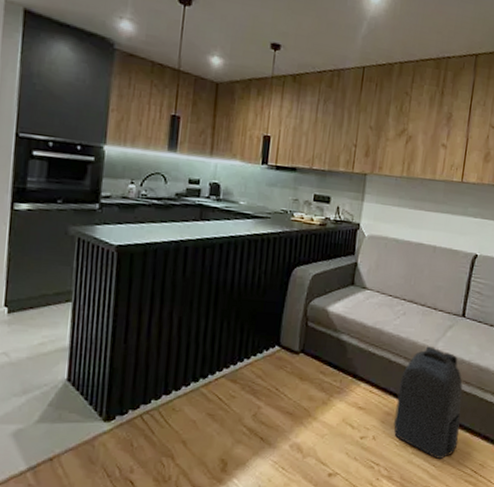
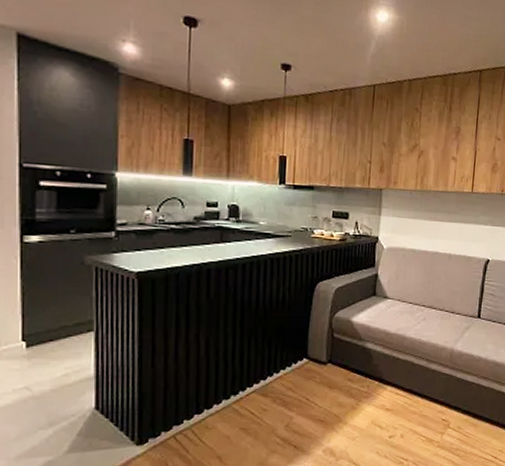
backpack: present [394,346,463,459] -> none [420,347,481,449]

